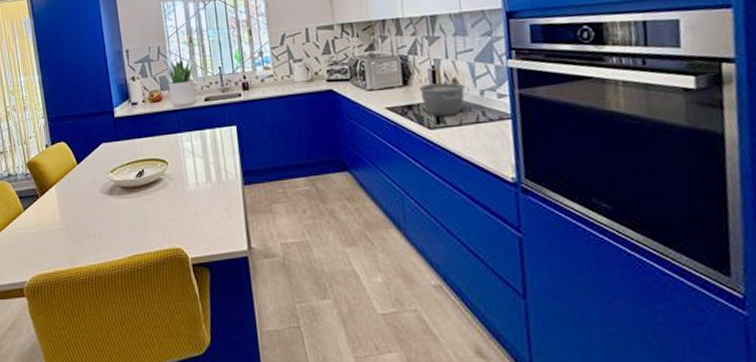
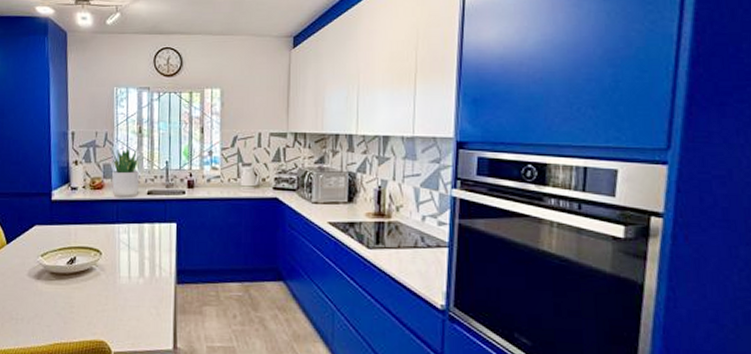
cooking pot: present [418,77,466,119] -> none [362,200,408,240]

